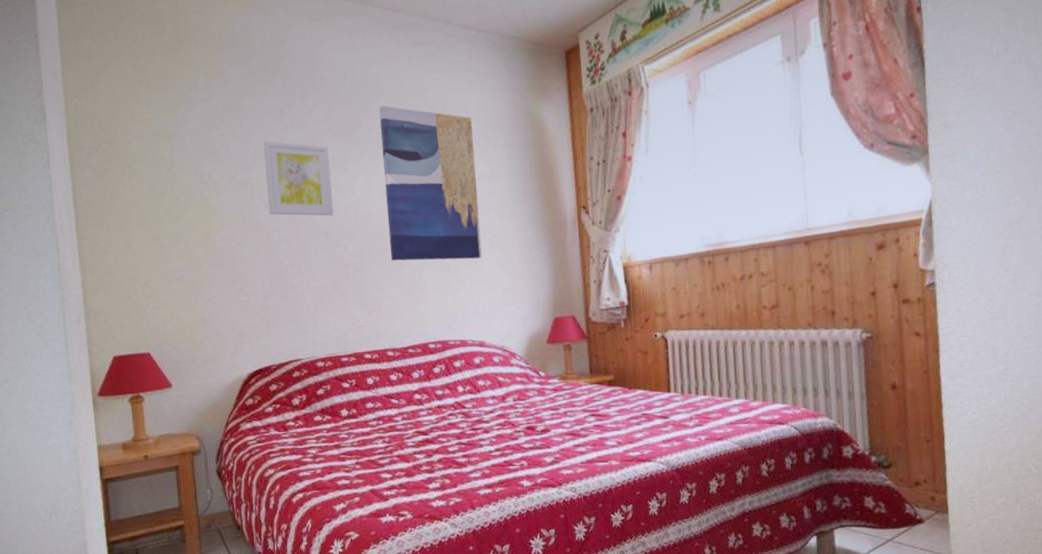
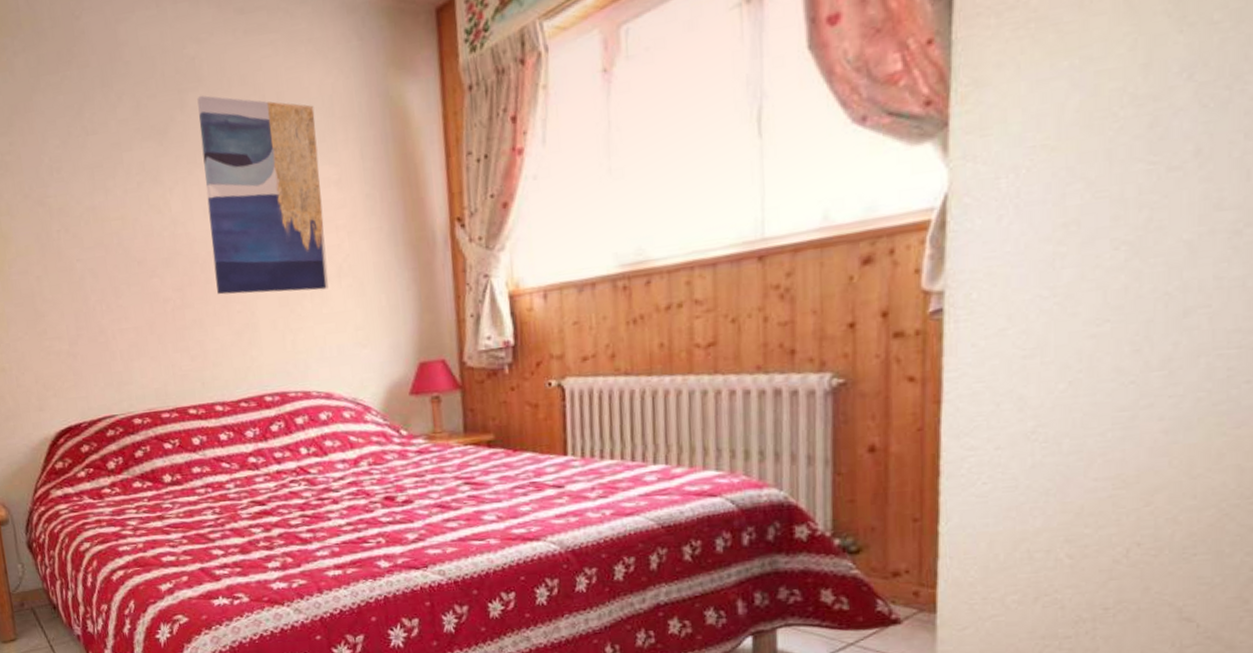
wall art: present [263,141,334,216] -> none [60,148,147,241]

